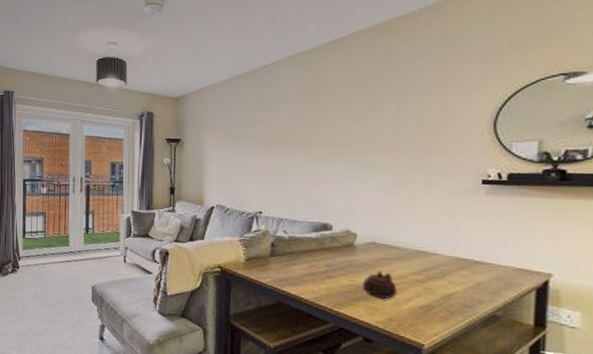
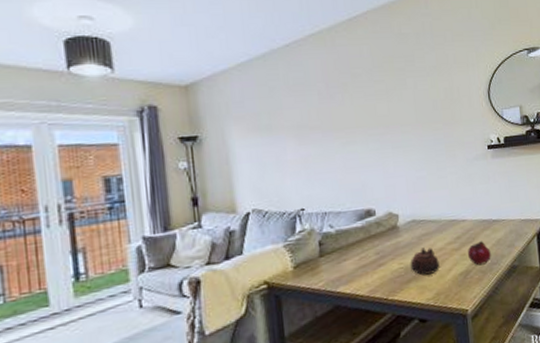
fruit: none [433,280,465,305] -> present [467,241,491,266]

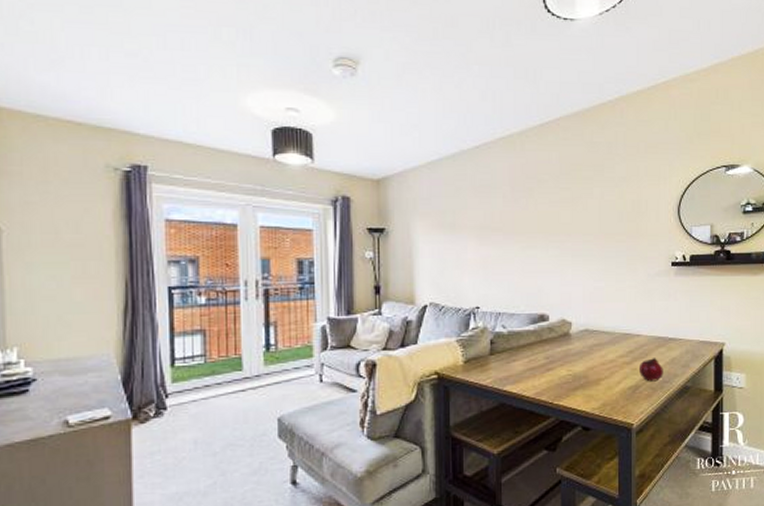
teapot: present [410,247,440,275] -> none [579,357,609,385]

